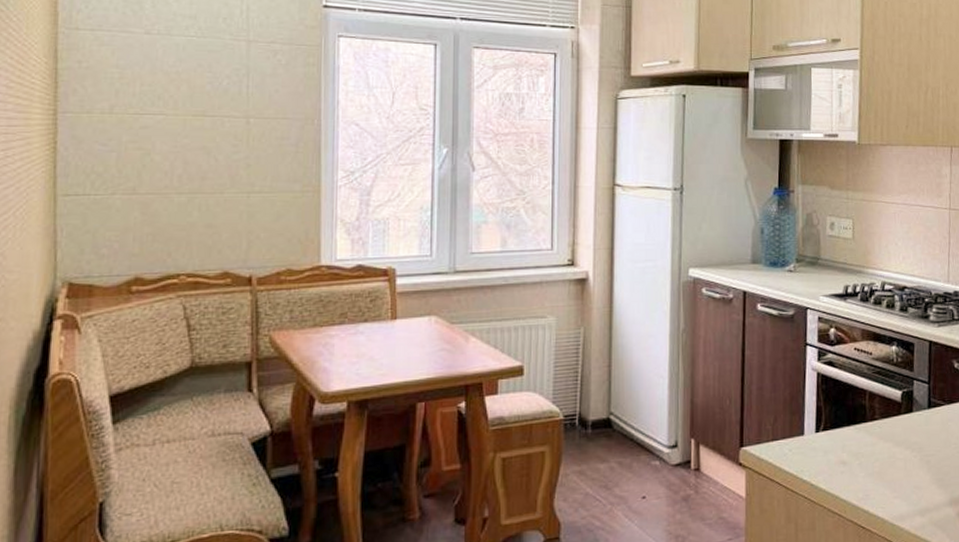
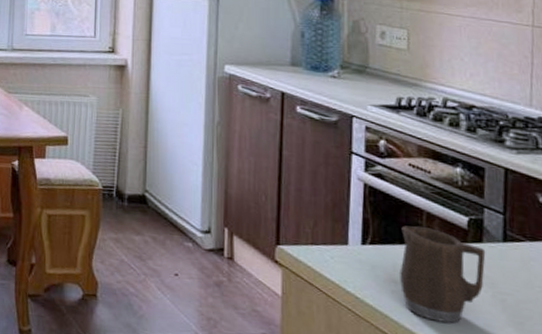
mug: none [847,406,915,493] -> present [400,225,486,323]

